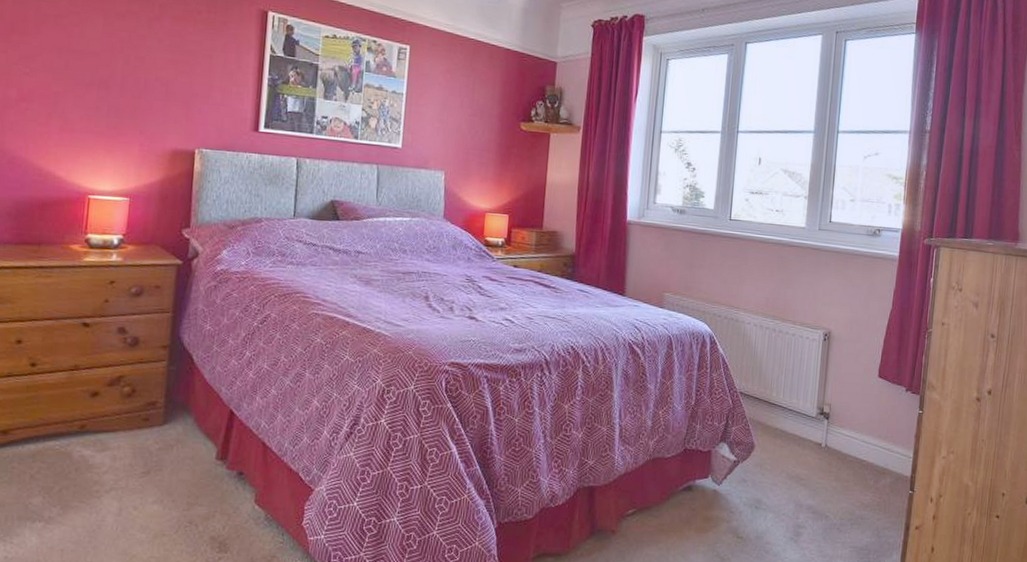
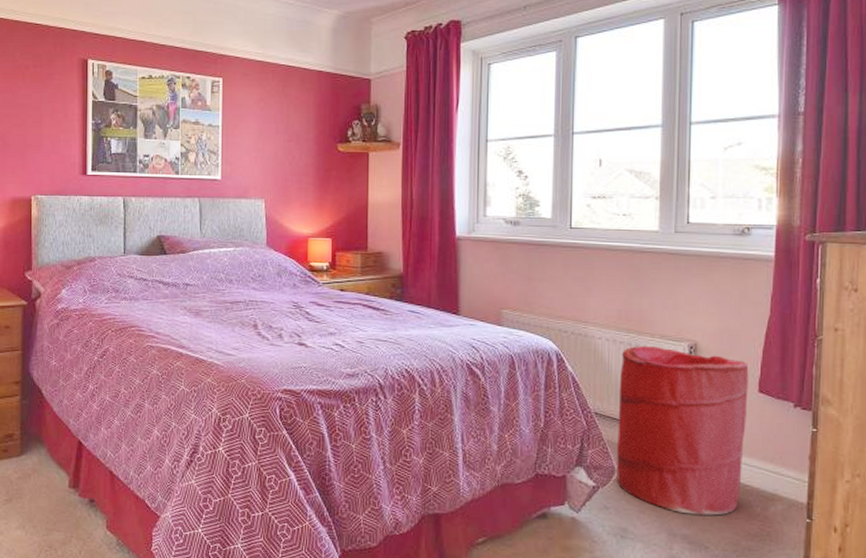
laundry hamper: none [755,332,872,488] -> present [617,346,749,516]

